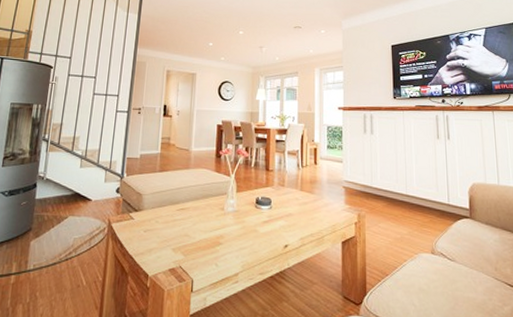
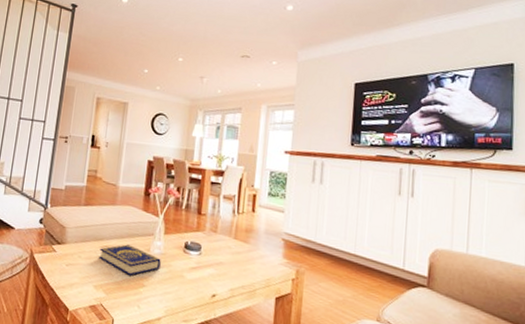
book: none [176,205,235,236] -> present [99,244,161,276]

